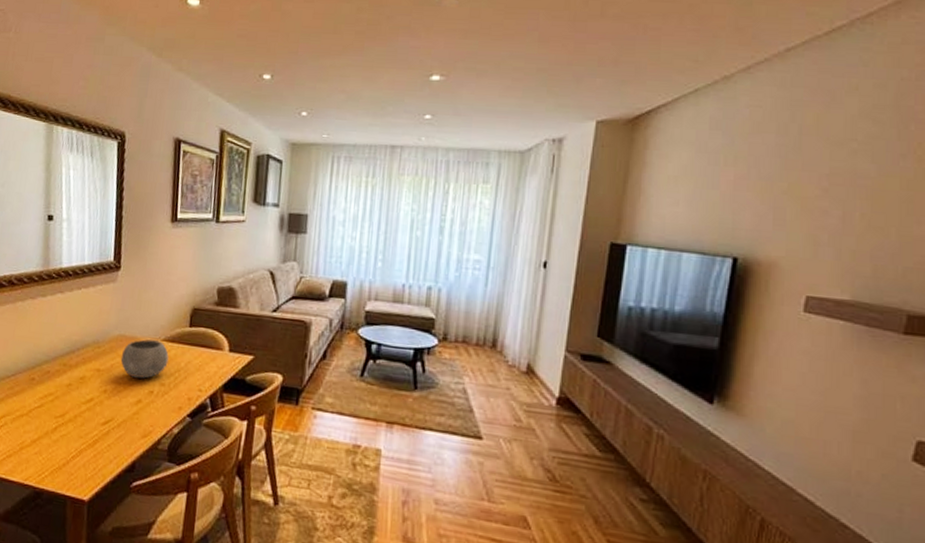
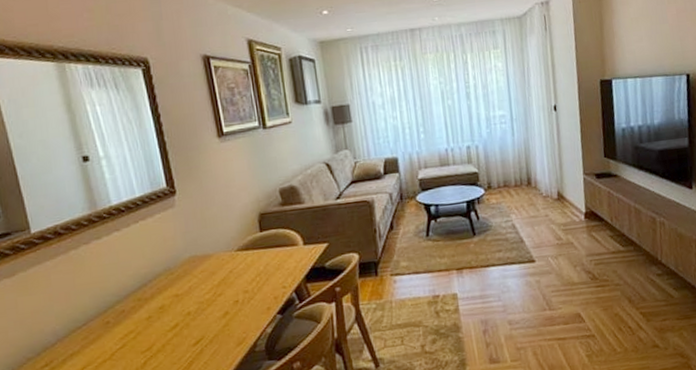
bowl: present [120,339,169,379] -> none [197,251,247,293]

